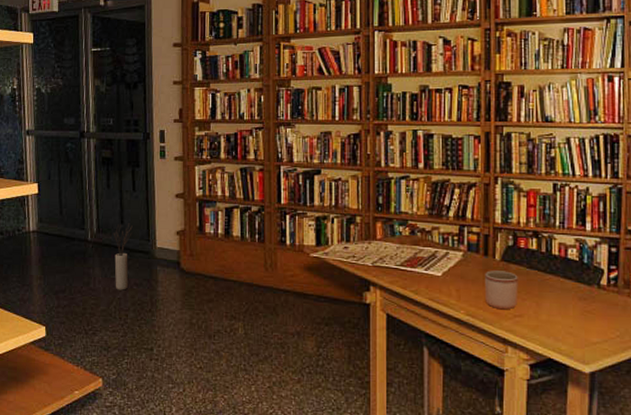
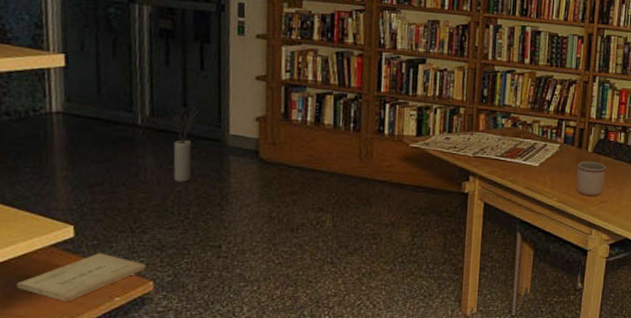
book: none [8,351,97,393] -> present [16,253,146,303]

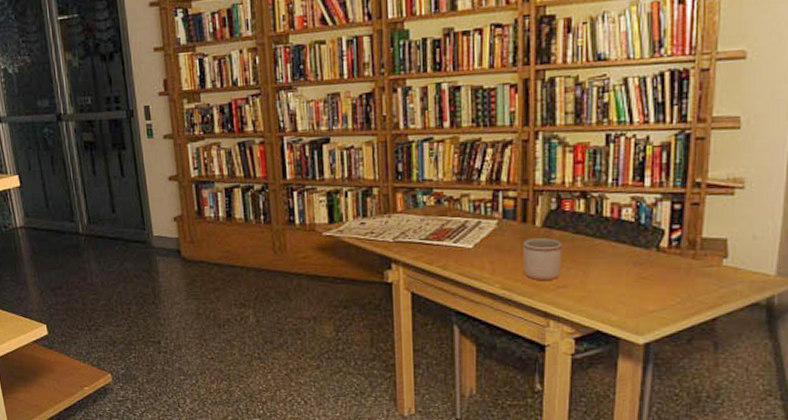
book: present [16,253,146,303] -> none [15,348,104,390]
vase: present [172,106,199,182] -> none [105,212,127,284]

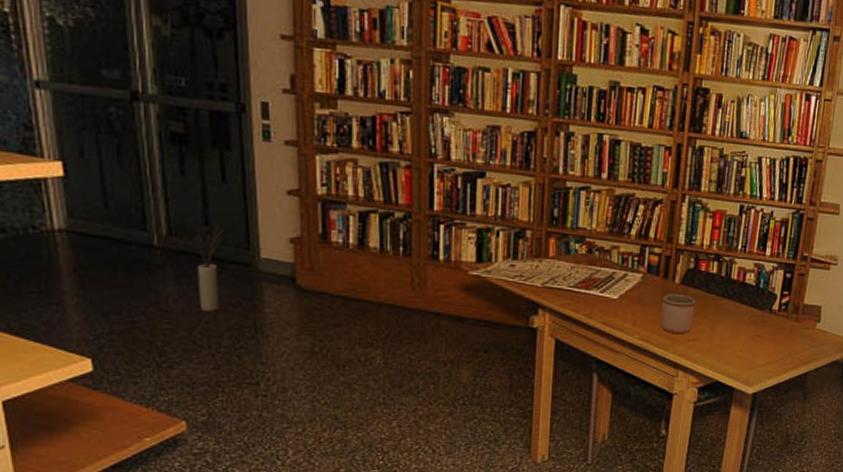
vase: none [105,212,127,284] -> present [193,225,223,312]

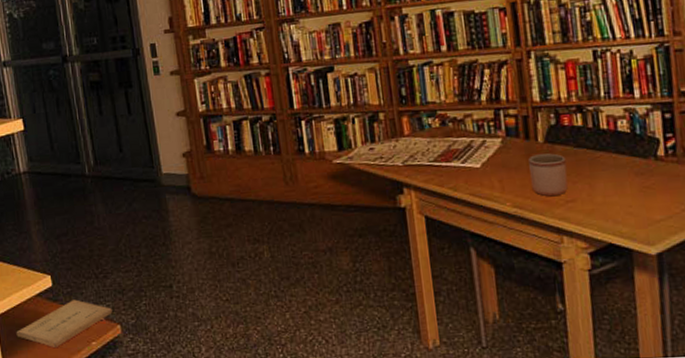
book: none [34,389,176,443] -> present [16,299,113,349]
vase: present [193,225,223,312] -> none [112,150,136,226]

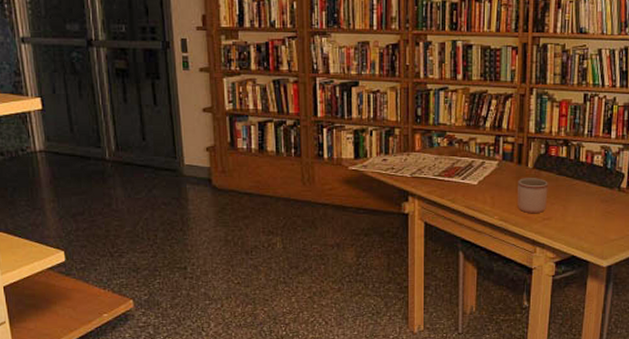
book: present [16,299,113,349] -> none [25,275,126,318]

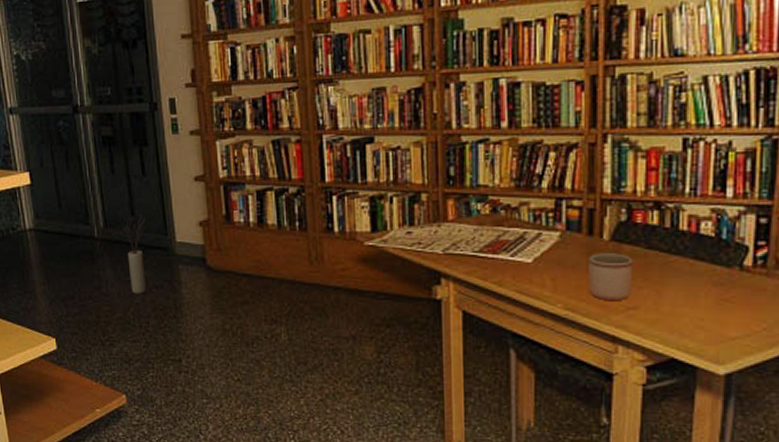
vase: none [134,140,156,210] -> present [123,214,146,294]

